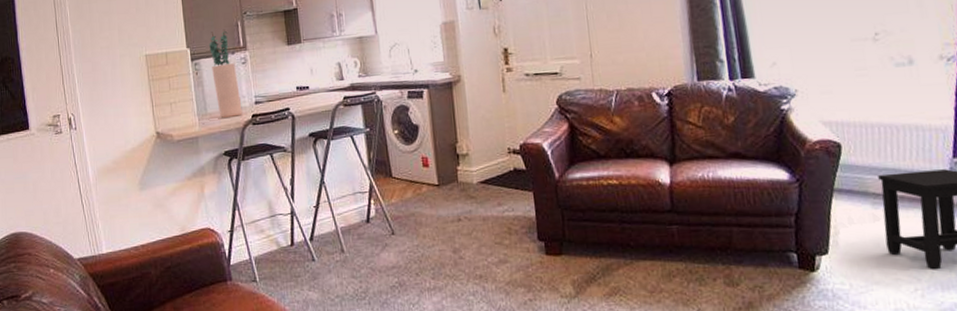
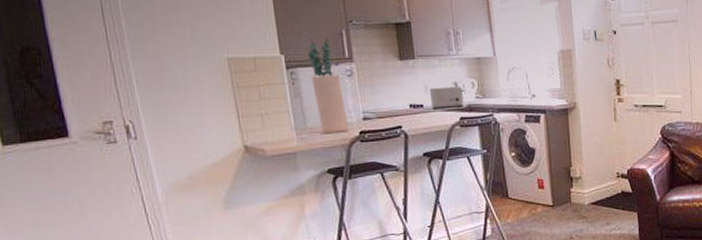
toaster: none [314,66,348,92] -> present [429,86,465,111]

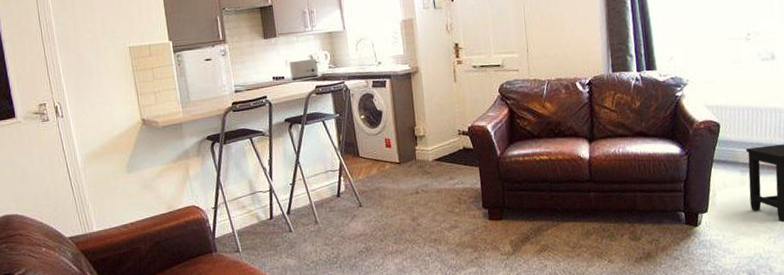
vase: present [308,37,349,134] -> none [190,23,223,106]

